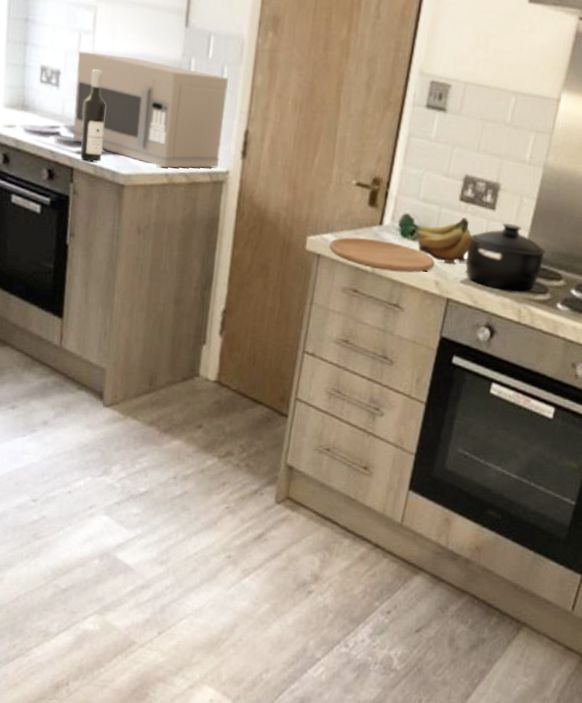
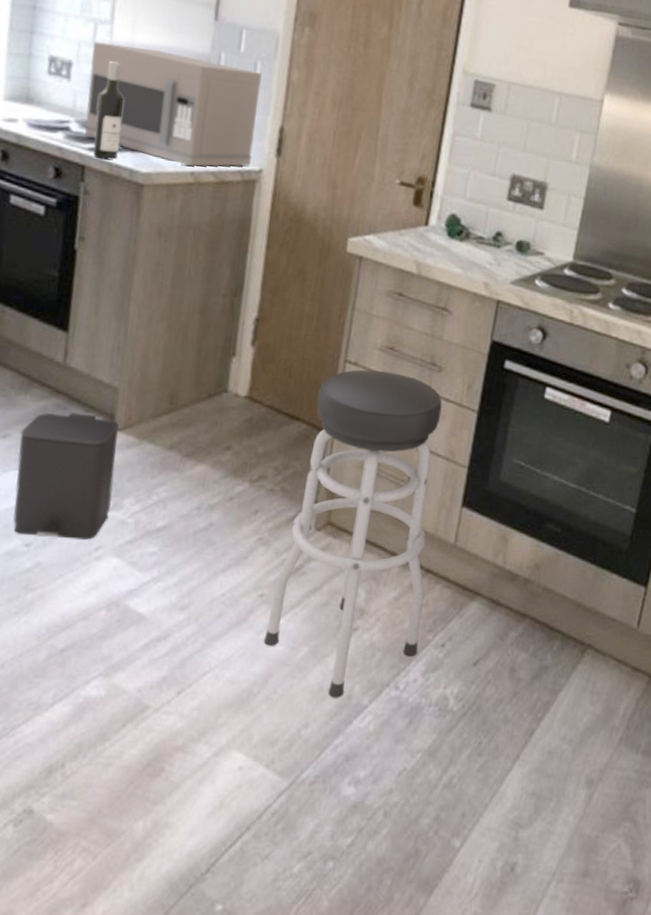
pedal bin: none [22,388,107,499] -> present [12,411,119,540]
bar stool: none [230,360,393,650] -> present [263,369,442,698]
cutting board: present [329,237,435,273] -> none [372,238,483,275]
fruit: present [415,217,472,263] -> none [462,217,521,264]
saucepan: present [465,223,546,292] -> none [515,223,596,292]

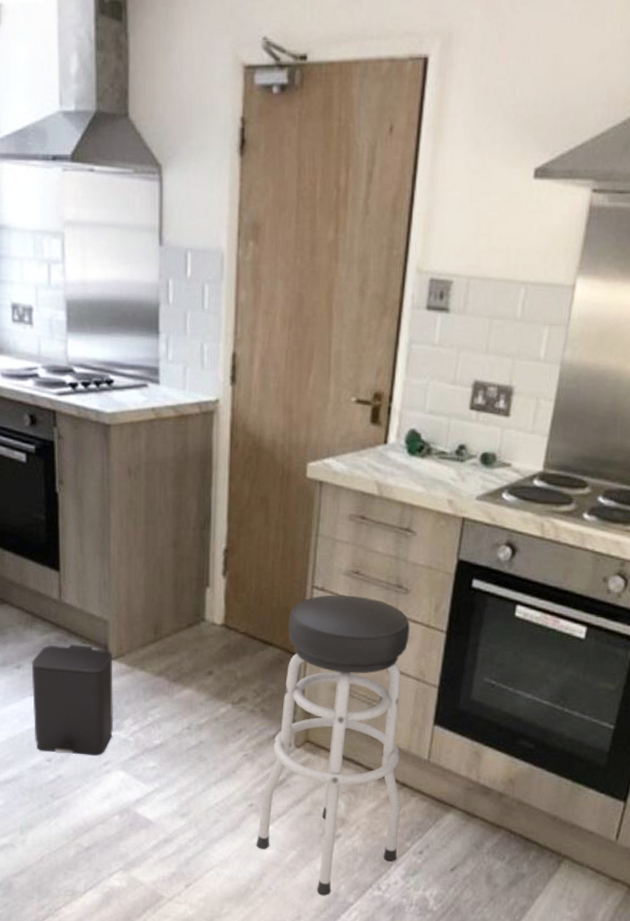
microwave: present [85,41,262,167] -> none [49,283,210,403]
bottle: present [93,61,124,160] -> none [60,302,84,403]

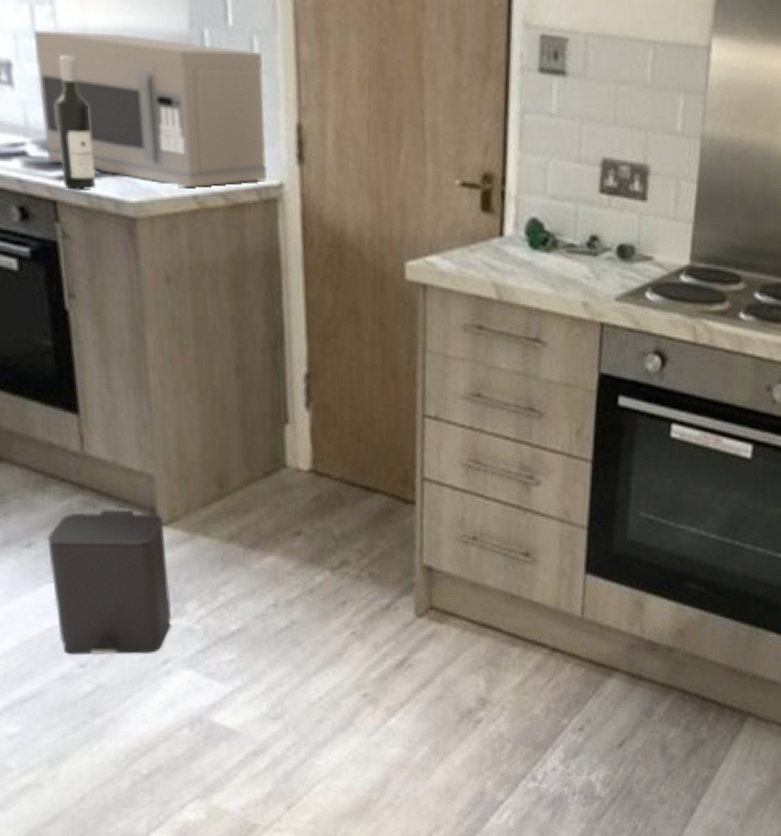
microwave: none [49,283,210,403] -> present [34,30,268,189]
bottle: none [60,302,84,403] -> present [55,56,96,190]
bar stool: present [256,594,410,896] -> none [375,423,554,796]

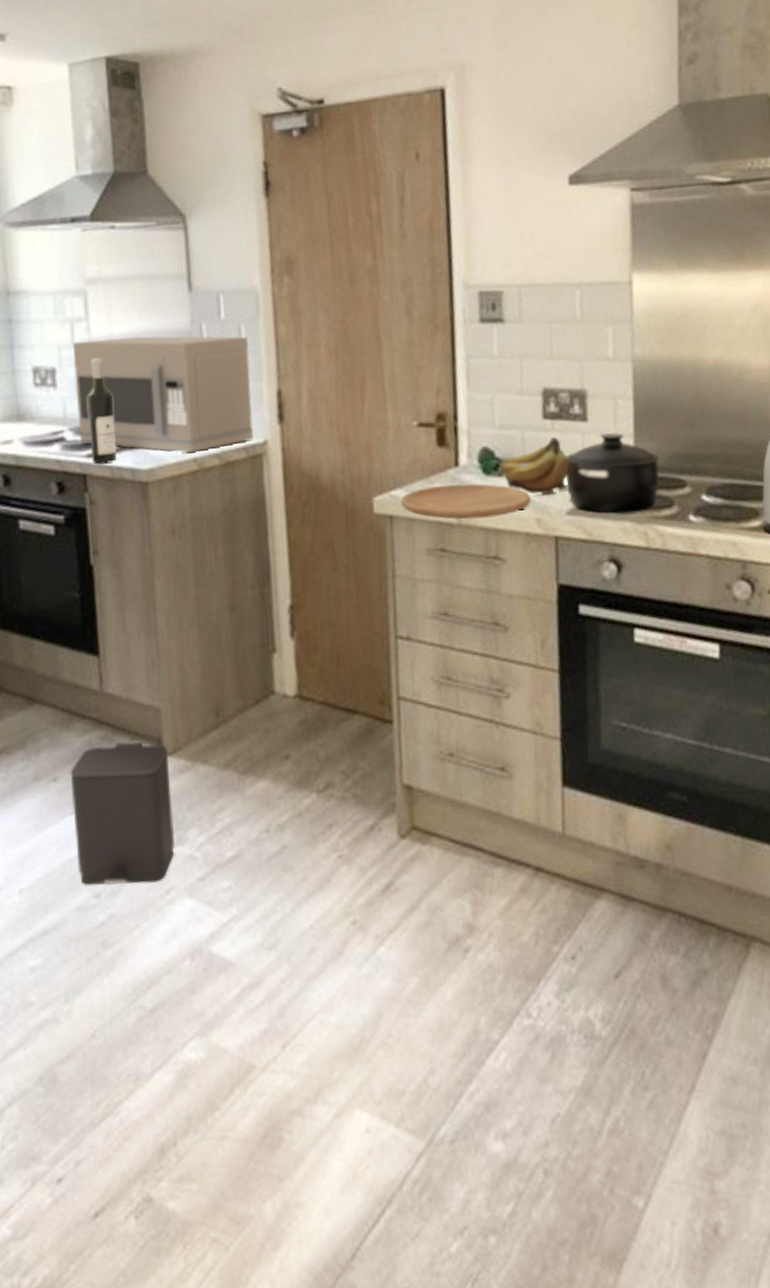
cutting board: none [436,255,579,297] -> present [400,483,531,520]
fruit: none [548,215,623,276] -> present [499,437,569,494]
saucepan: none [618,217,718,304] -> present [565,433,660,514]

